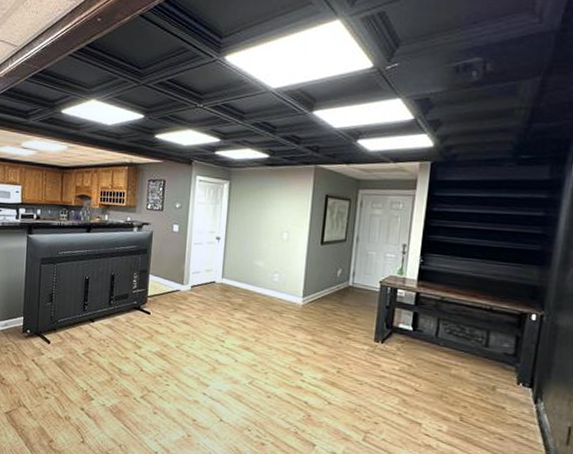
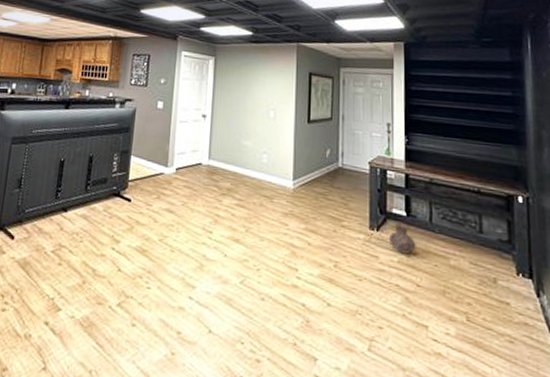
ceramic jug: none [392,336,419,364] -> present [388,222,416,254]

